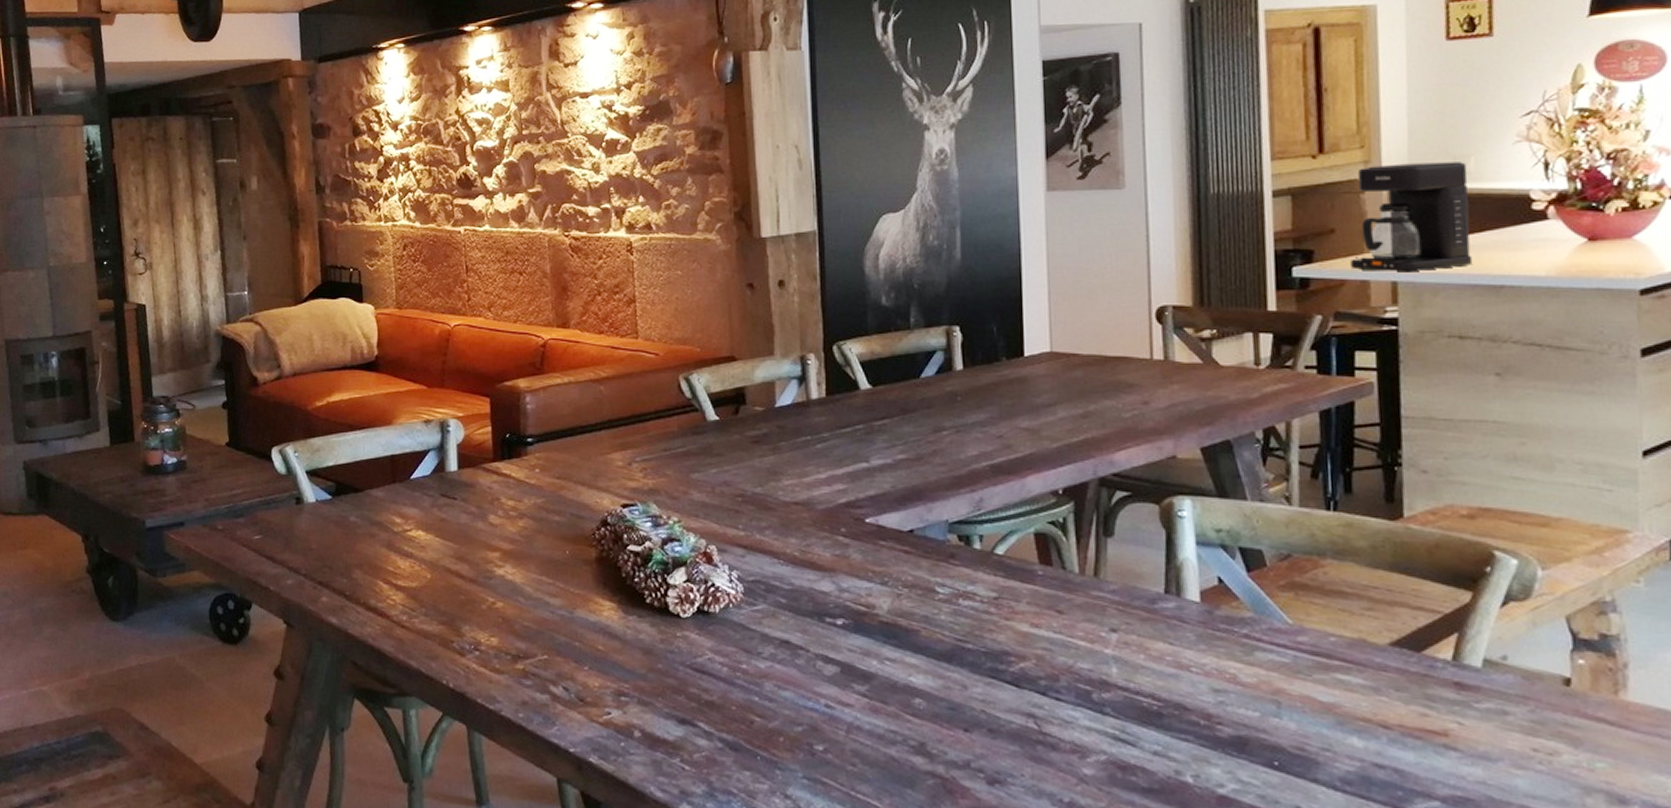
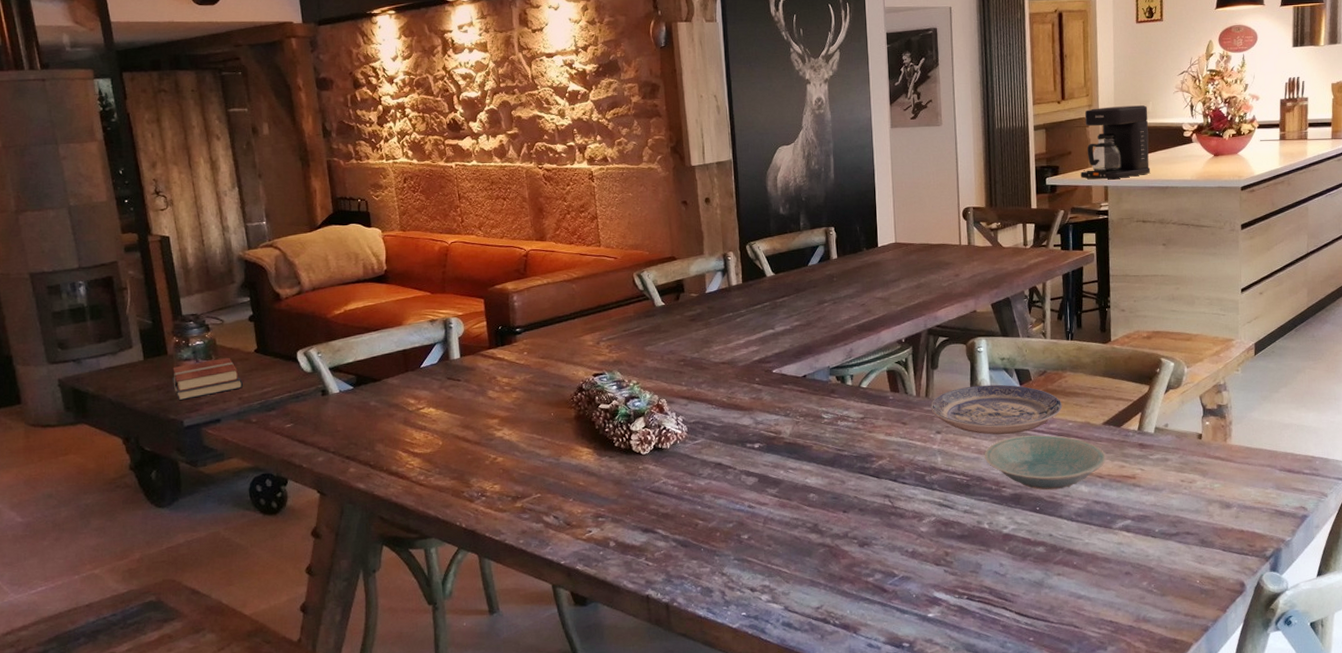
books: none [137,449,211,497] -> present [172,357,243,401]
plate: none [1100,566,1319,645] -> present [930,384,1063,435]
bowl: none [1186,649,1395,738] -> present [984,435,1106,491]

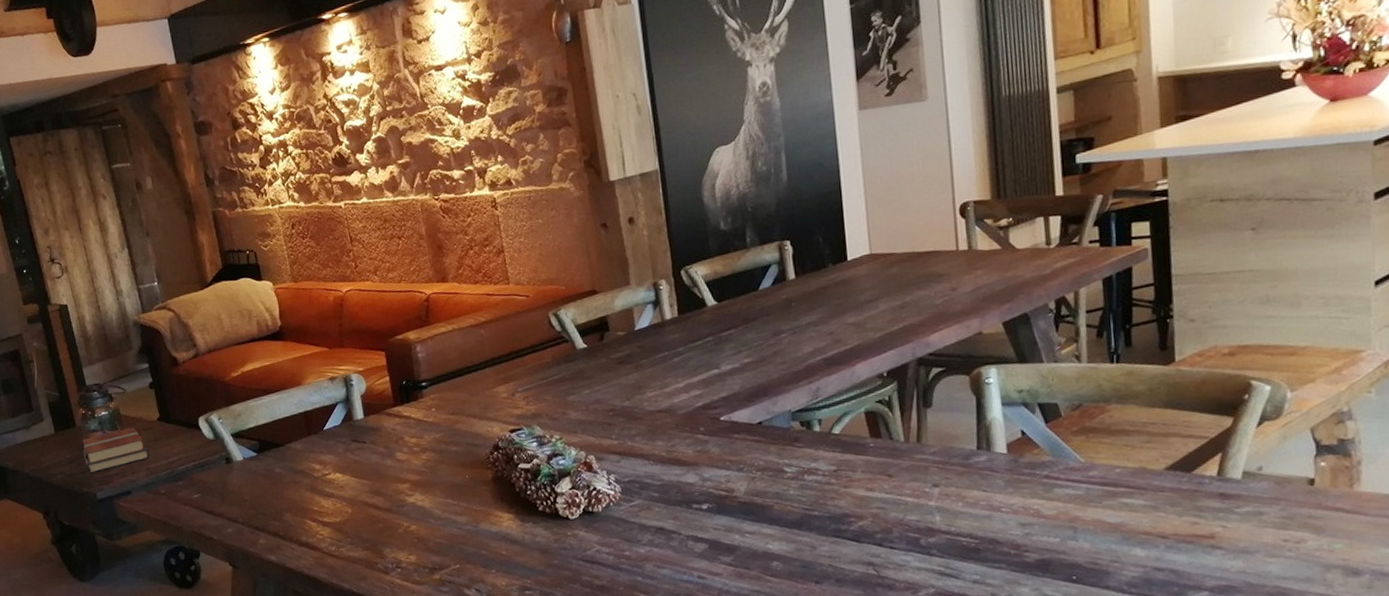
plate: present [930,384,1063,435] -> none [923,423,1107,487]
bowl: present [984,435,1106,491] -> none [998,485,1171,555]
coffee maker: present [1081,105,1151,180] -> none [1126,42,1232,151]

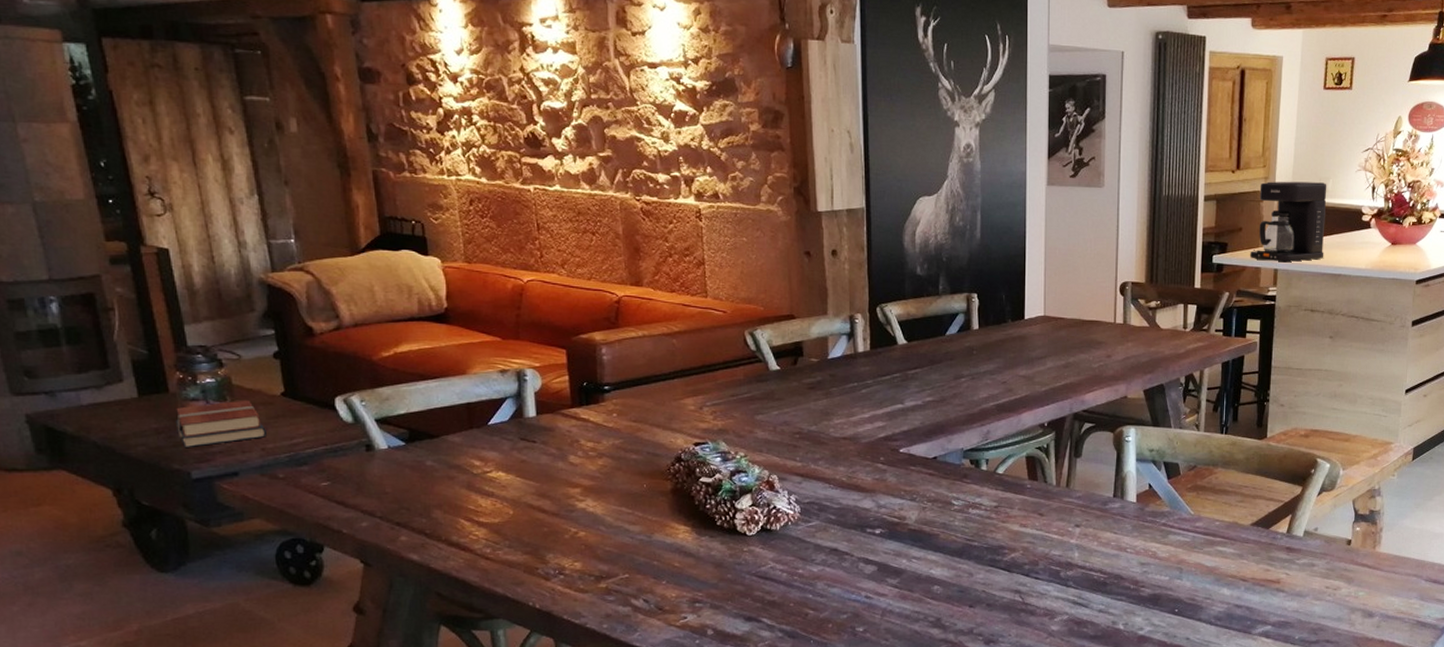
coffee maker: none [1126,42,1232,151] -> present [1250,181,1327,263]

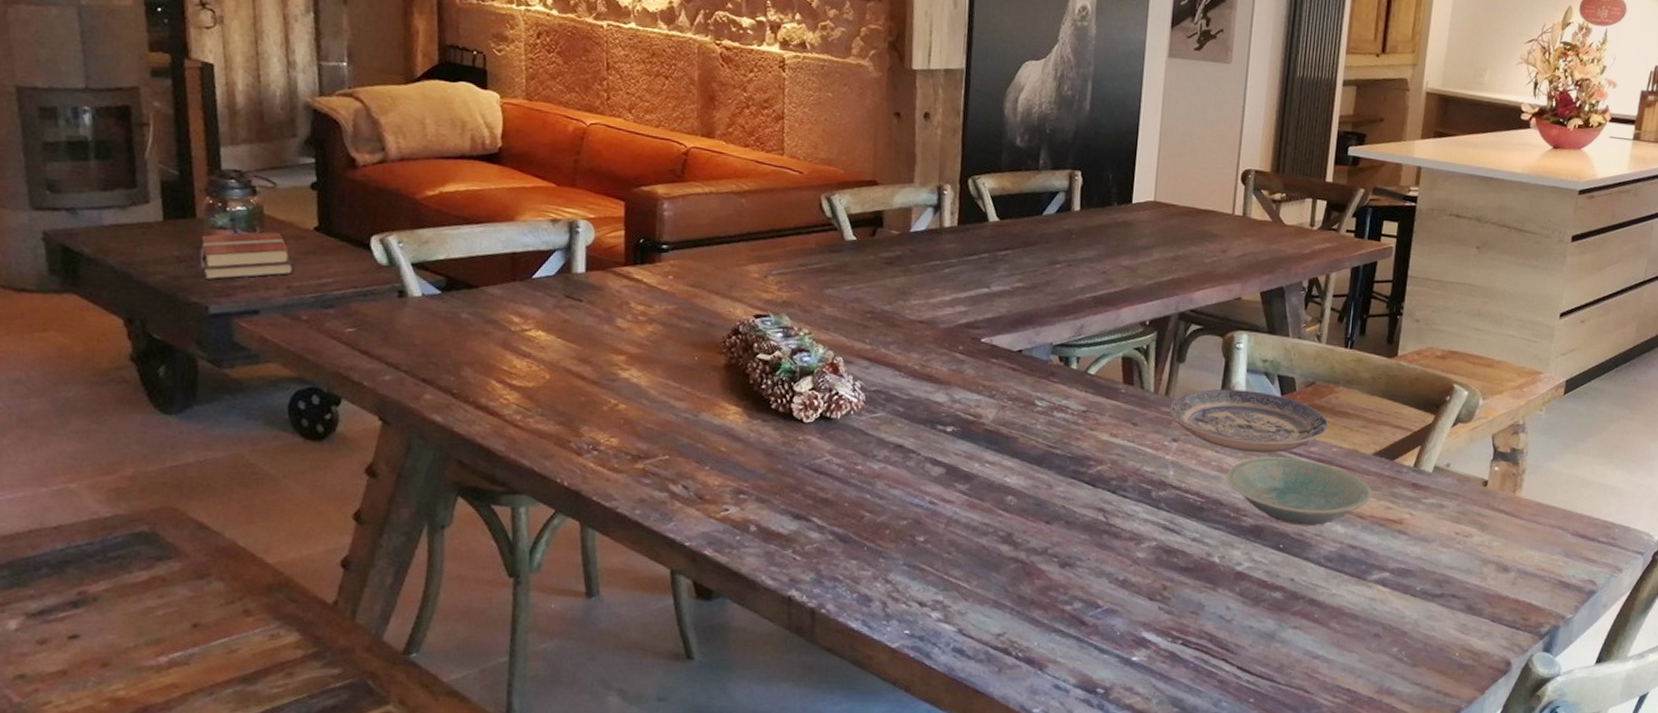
plate: none [1070,477,1211,531] -> present [1168,389,1329,453]
bowl: none [1124,534,1251,592] -> present [1226,457,1371,527]
coffee maker: present [1250,181,1327,263] -> none [1391,69,1483,160]

